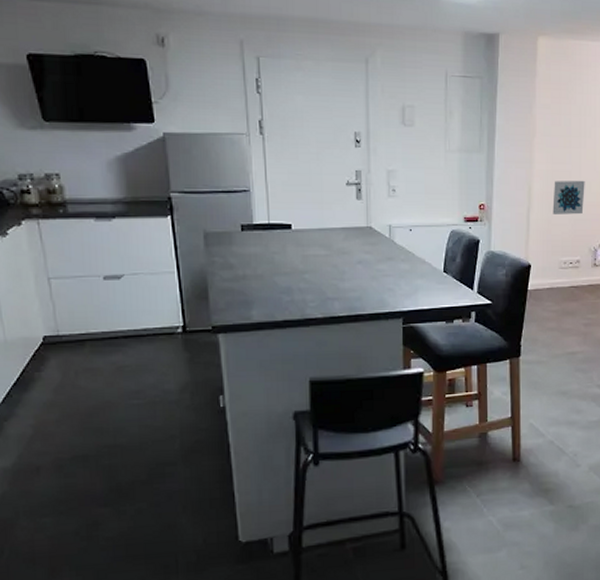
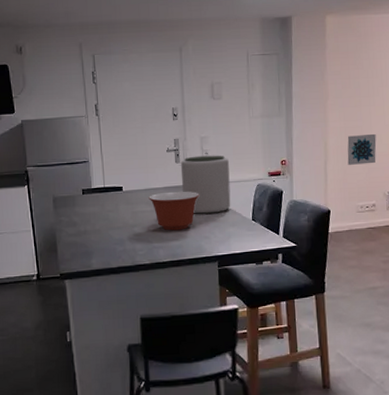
mixing bowl: none [323,233,384,280] -> present [148,191,200,231]
plant pot: none [362,192,420,263] -> present [180,155,231,215]

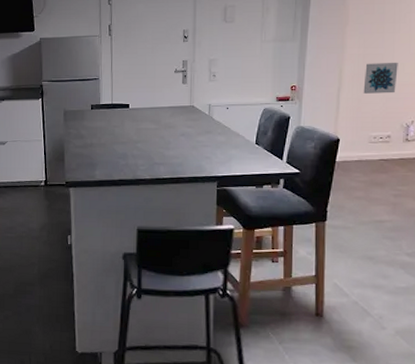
mixing bowl: present [148,191,200,231] -> none [153,111,204,149]
plant pot: present [180,155,231,215] -> none [186,77,236,136]

